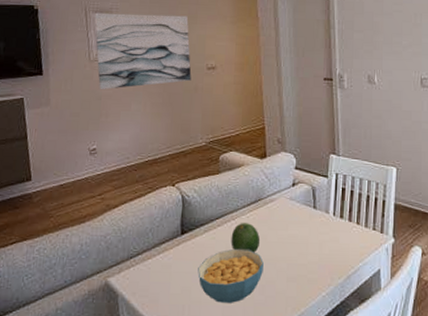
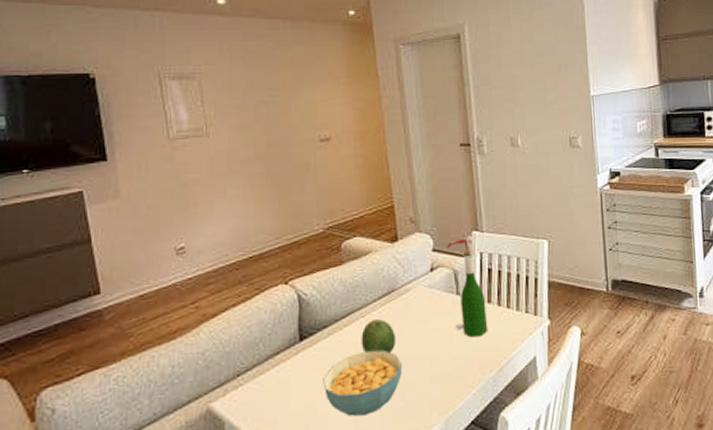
wall art: present [94,12,192,89] -> none [171,78,301,173]
wine bottle: none [307,159,340,247] -> present [446,236,488,338]

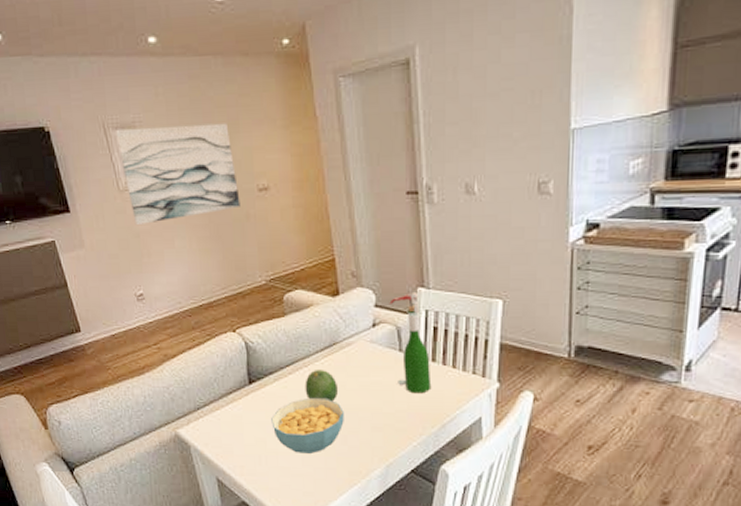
wall art: none [171,78,301,173] -> present [114,123,241,224]

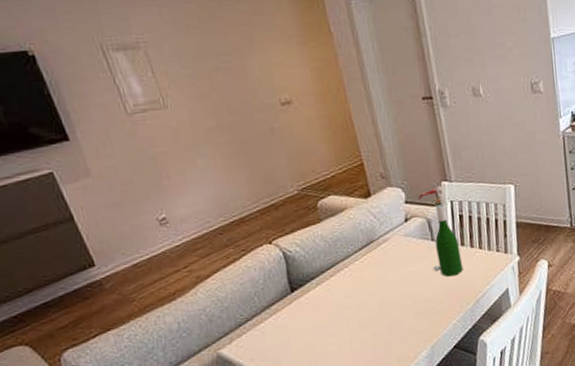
wall art: present [114,123,241,224] -> none [115,41,264,147]
cereal bowl: present [271,399,344,453] -> none [317,294,389,351]
fruit: present [305,368,339,402] -> none [347,267,380,298]

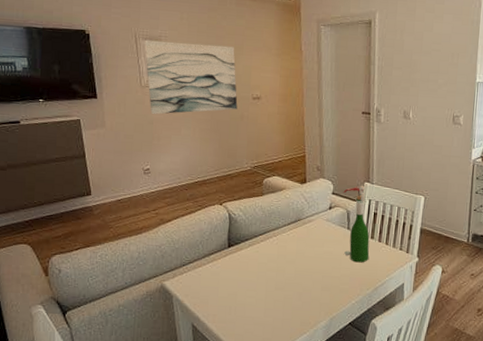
wall art: none [115,41,264,147] -> present [144,39,238,114]

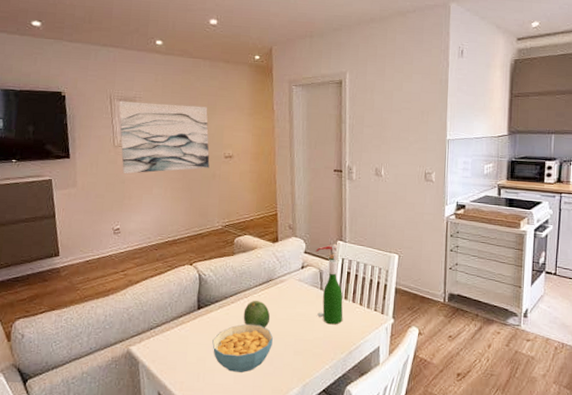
cereal bowl: none [243,262,301,307] -> present [212,324,273,373]
fruit: none [272,238,299,266] -> present [243,300,271,328]

